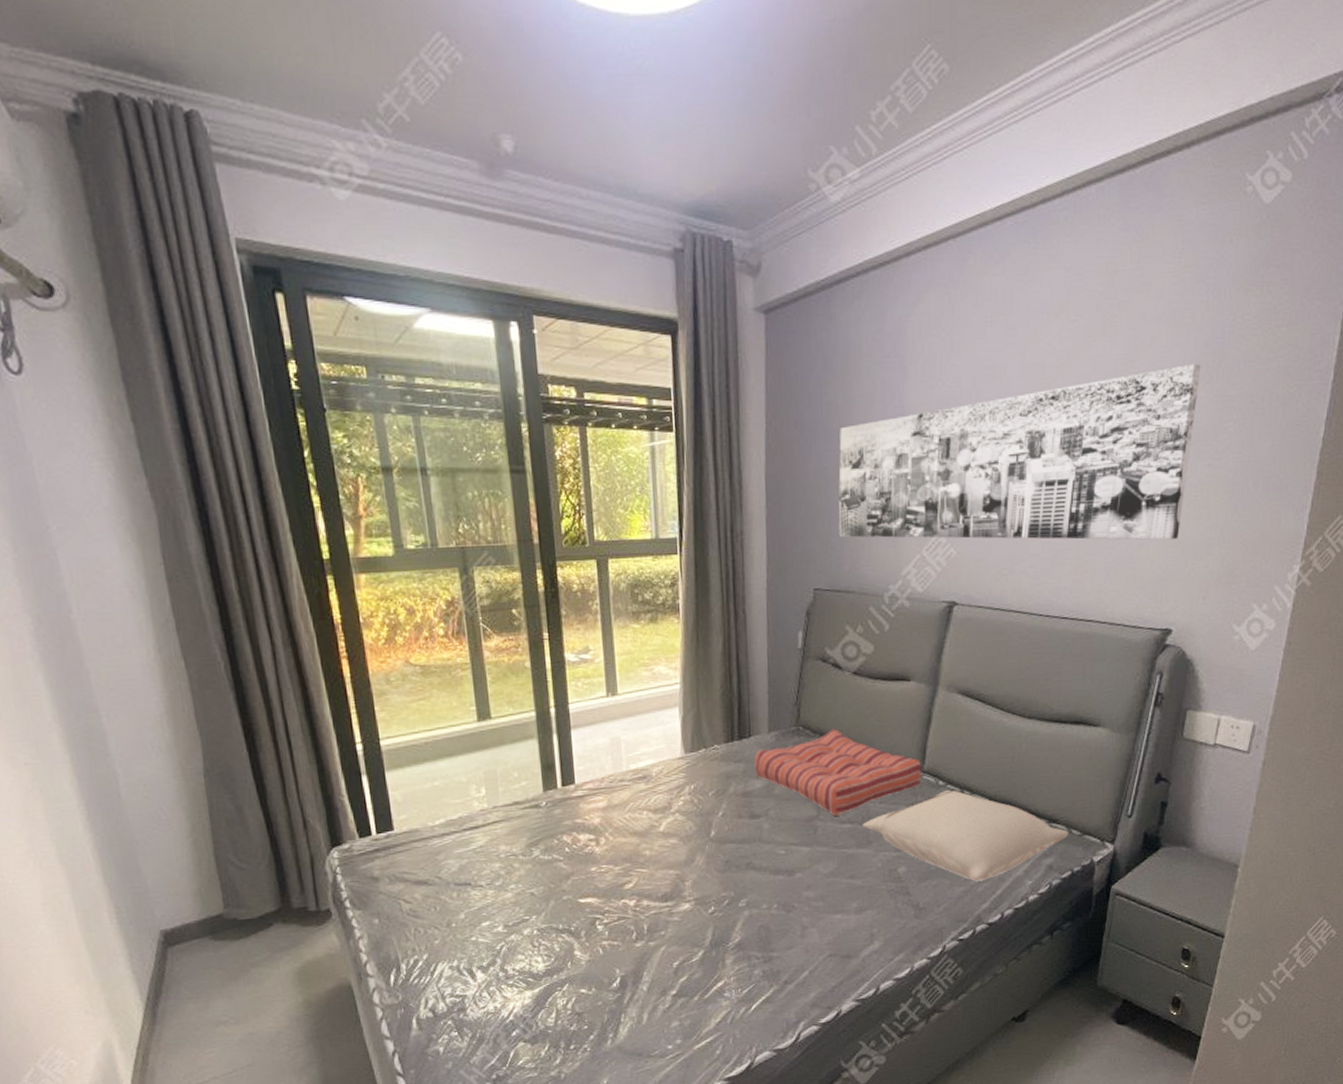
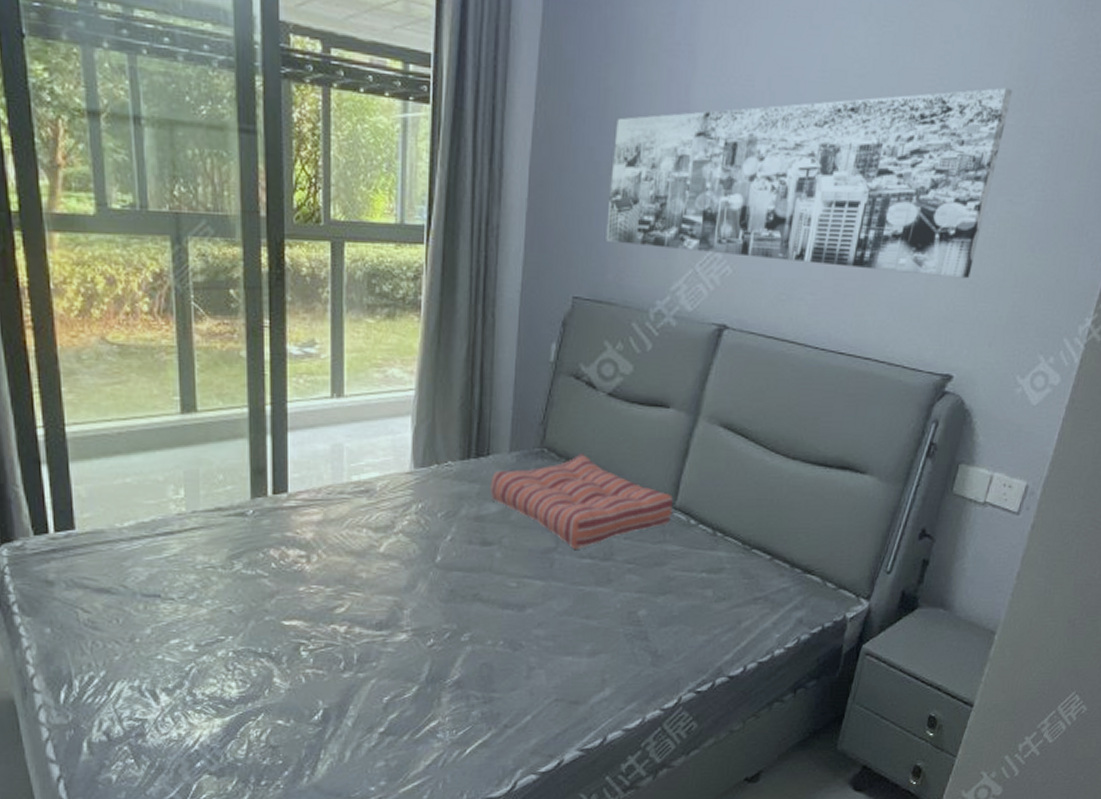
pillow: present [862,790,1069,881] -> none [604,531,824,631]

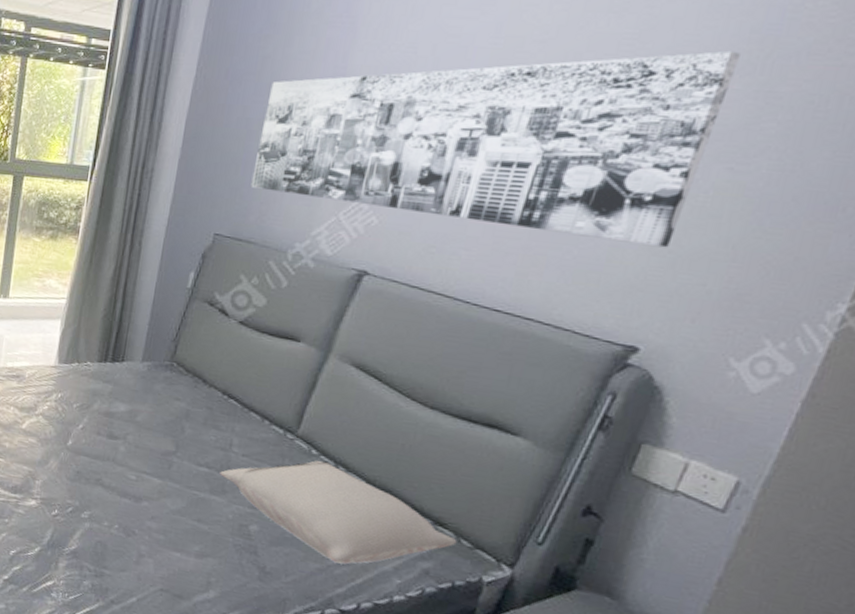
seat cushion: present [490,454,673,549] -> none [121,372,296,457]
pillow: none [604,531,824,631] -> present [220,461,458,565]

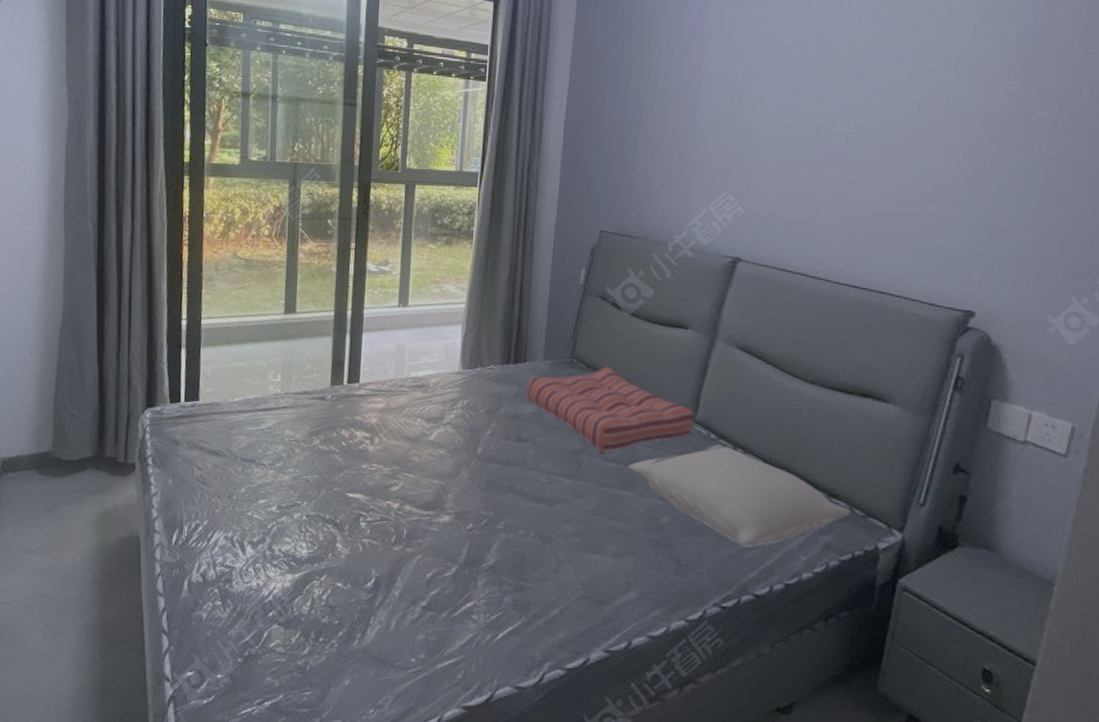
seat cushion: none [121,372,296,457] -> present [526,365,693,453]
wall art: present [250,50,741,248] -> none [628,53,1011,222]

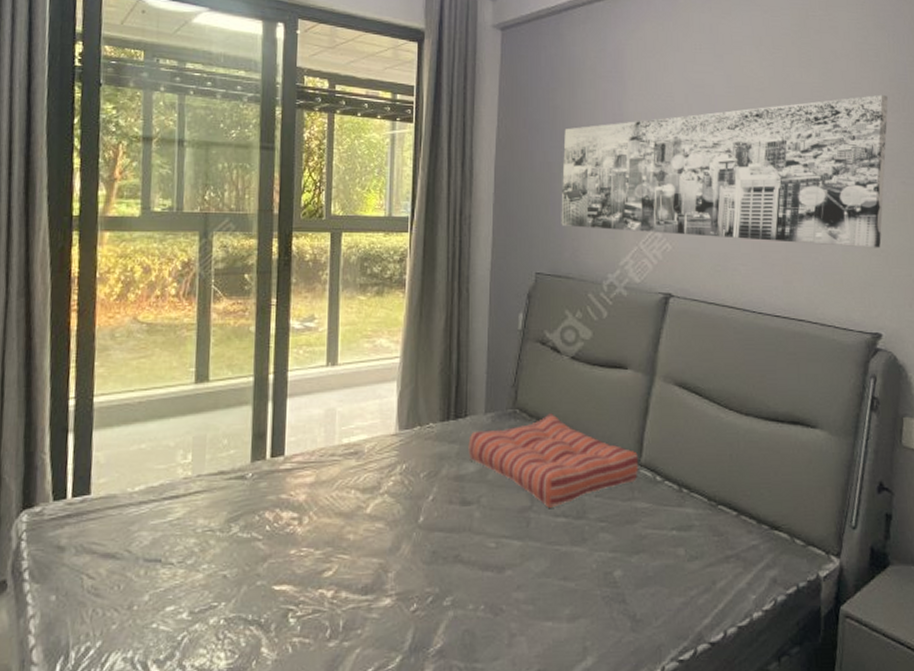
wall art: none [628,53,1011,222] -> present [561,94,888,248]
pillow: present [628,445,851,547] -> none [577,487,792,592]

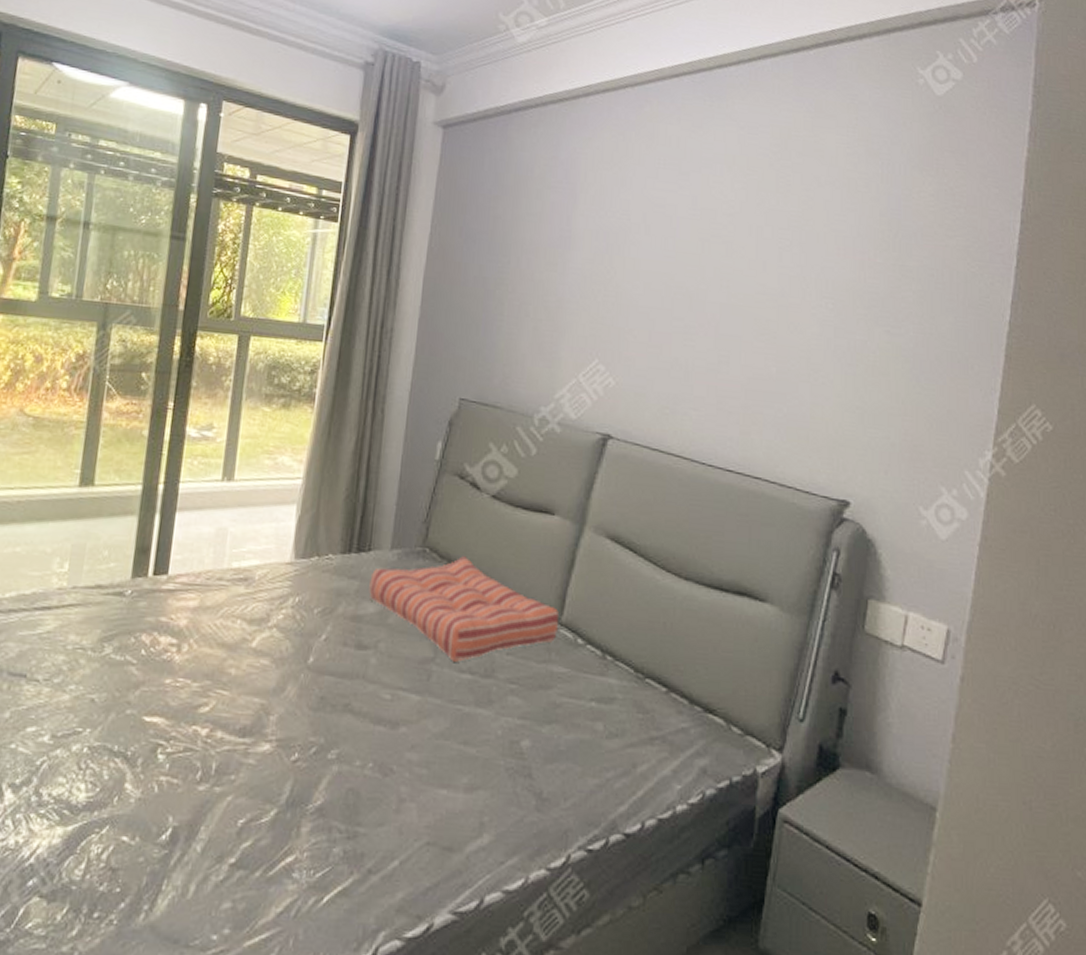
wall art: present [561,94,888,248] -> none [492,229,876,404]

